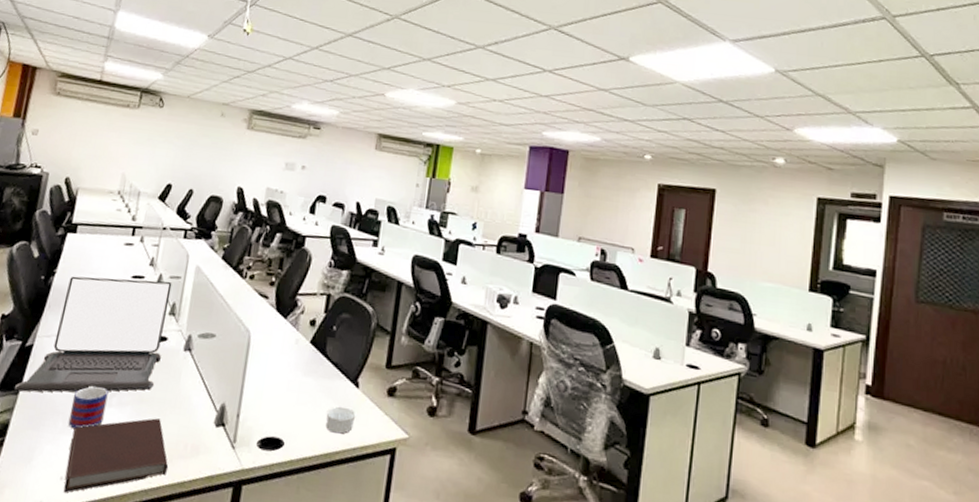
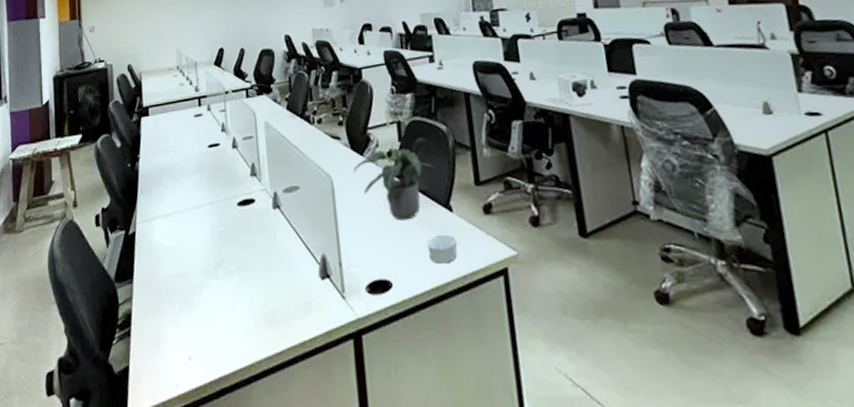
laptop: present [15,276,172,392] -> none [129,144,254,280]
notebook: present [63,418,168,493] -> none [190,282,286,373]
mug: present [68,385,109,429] -> none [182,260,215,306]
potted plant: none [273,317,354,388] -> present [353,148,437,221]

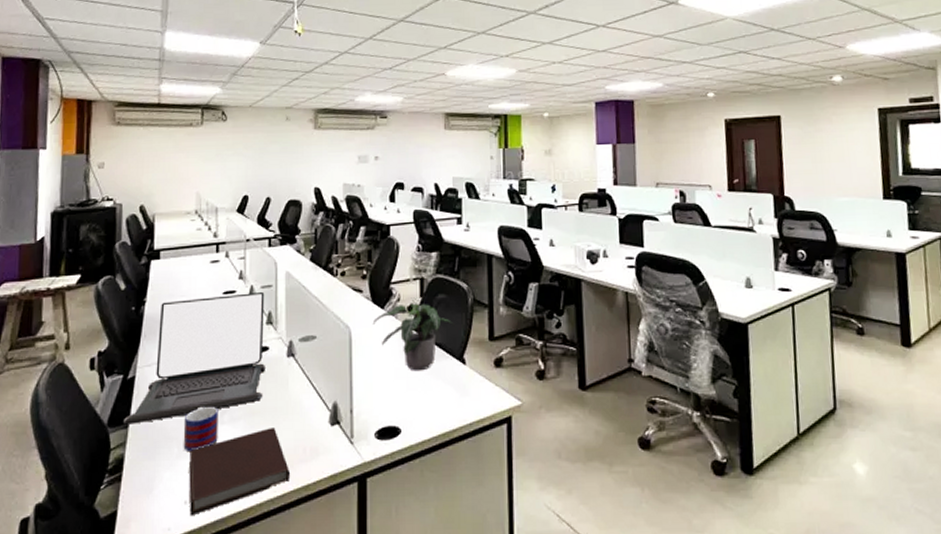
laptop: none [129,144,254,280] -> present [124,292,267,425]
mug: none [182,260,215,306] -> present [183,406,219,451]
notebook: none [190,282,286,373] -> present [189,428,289,516]
ramekin: present [426,234,458,264] -> none [438,385,467,412]

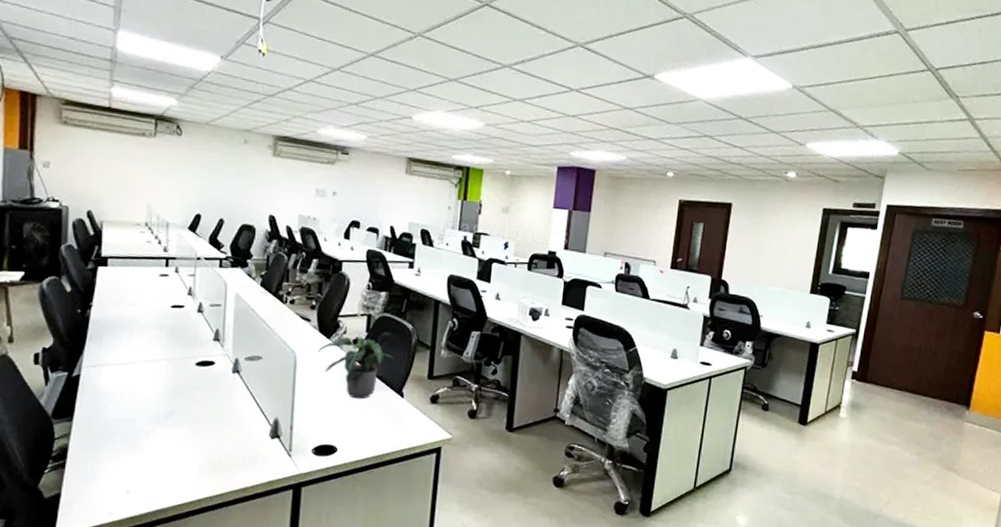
laptop: present [124,292,267,425] -> none [68,308,213,419]
mug: present [183,406,219,451] -> none [126,409,163,448]
notebook: present [189,428,289,516] -> none [131,434,229,504]

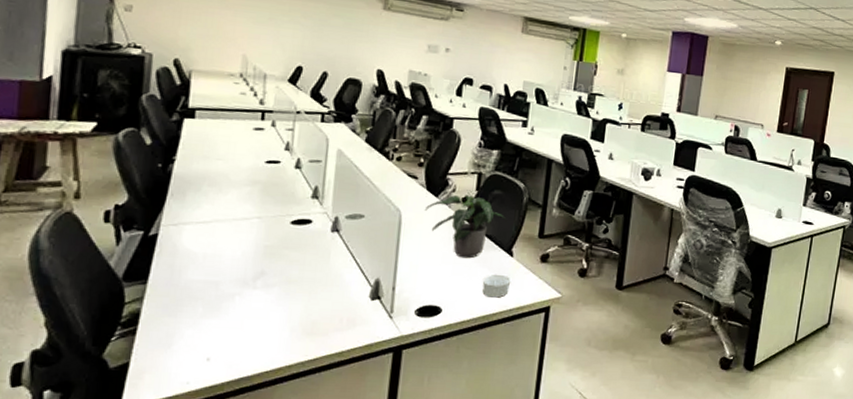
ramekin: none [374,414,403,438] -> present [482,274,512,298]

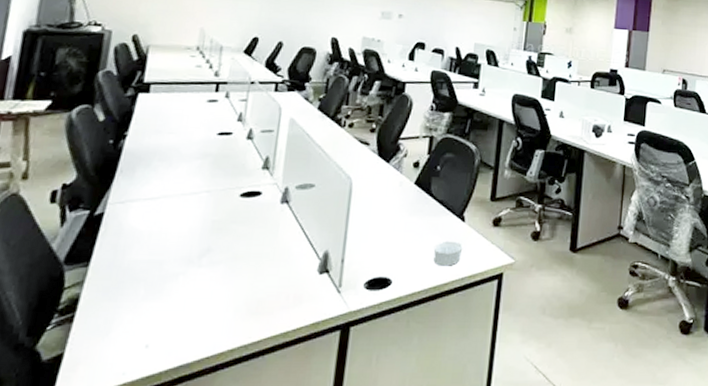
potted plant: present [424,195,507,259] -> none [375,159,459,226]

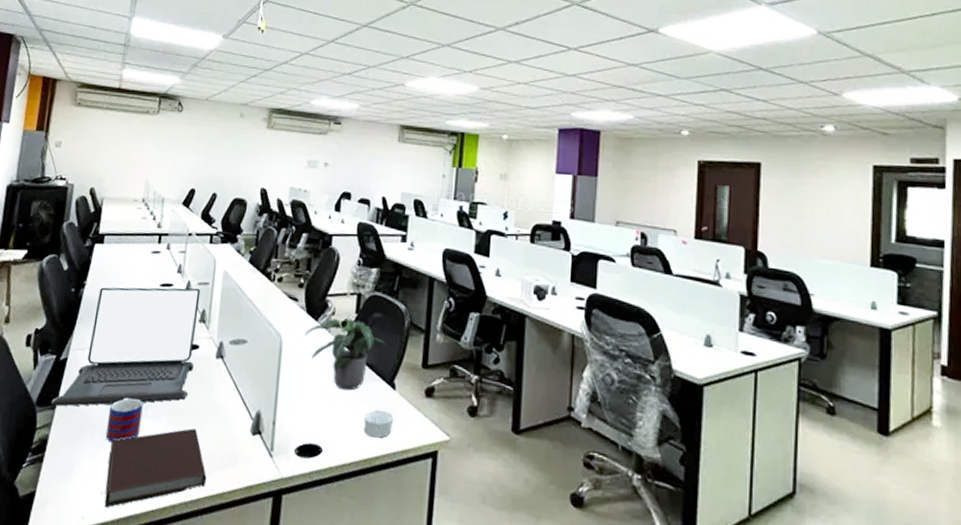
laptop: none [84,136,264,263] -> present [51,287,201,407]
notebook: none [150,273,269,361] -> present [104,428,206,508]
mug: none [151,248,197,293] -> present [105,397,144,442]
potted plant: none [375,159,459,226] -> present [304,318,388,391]

